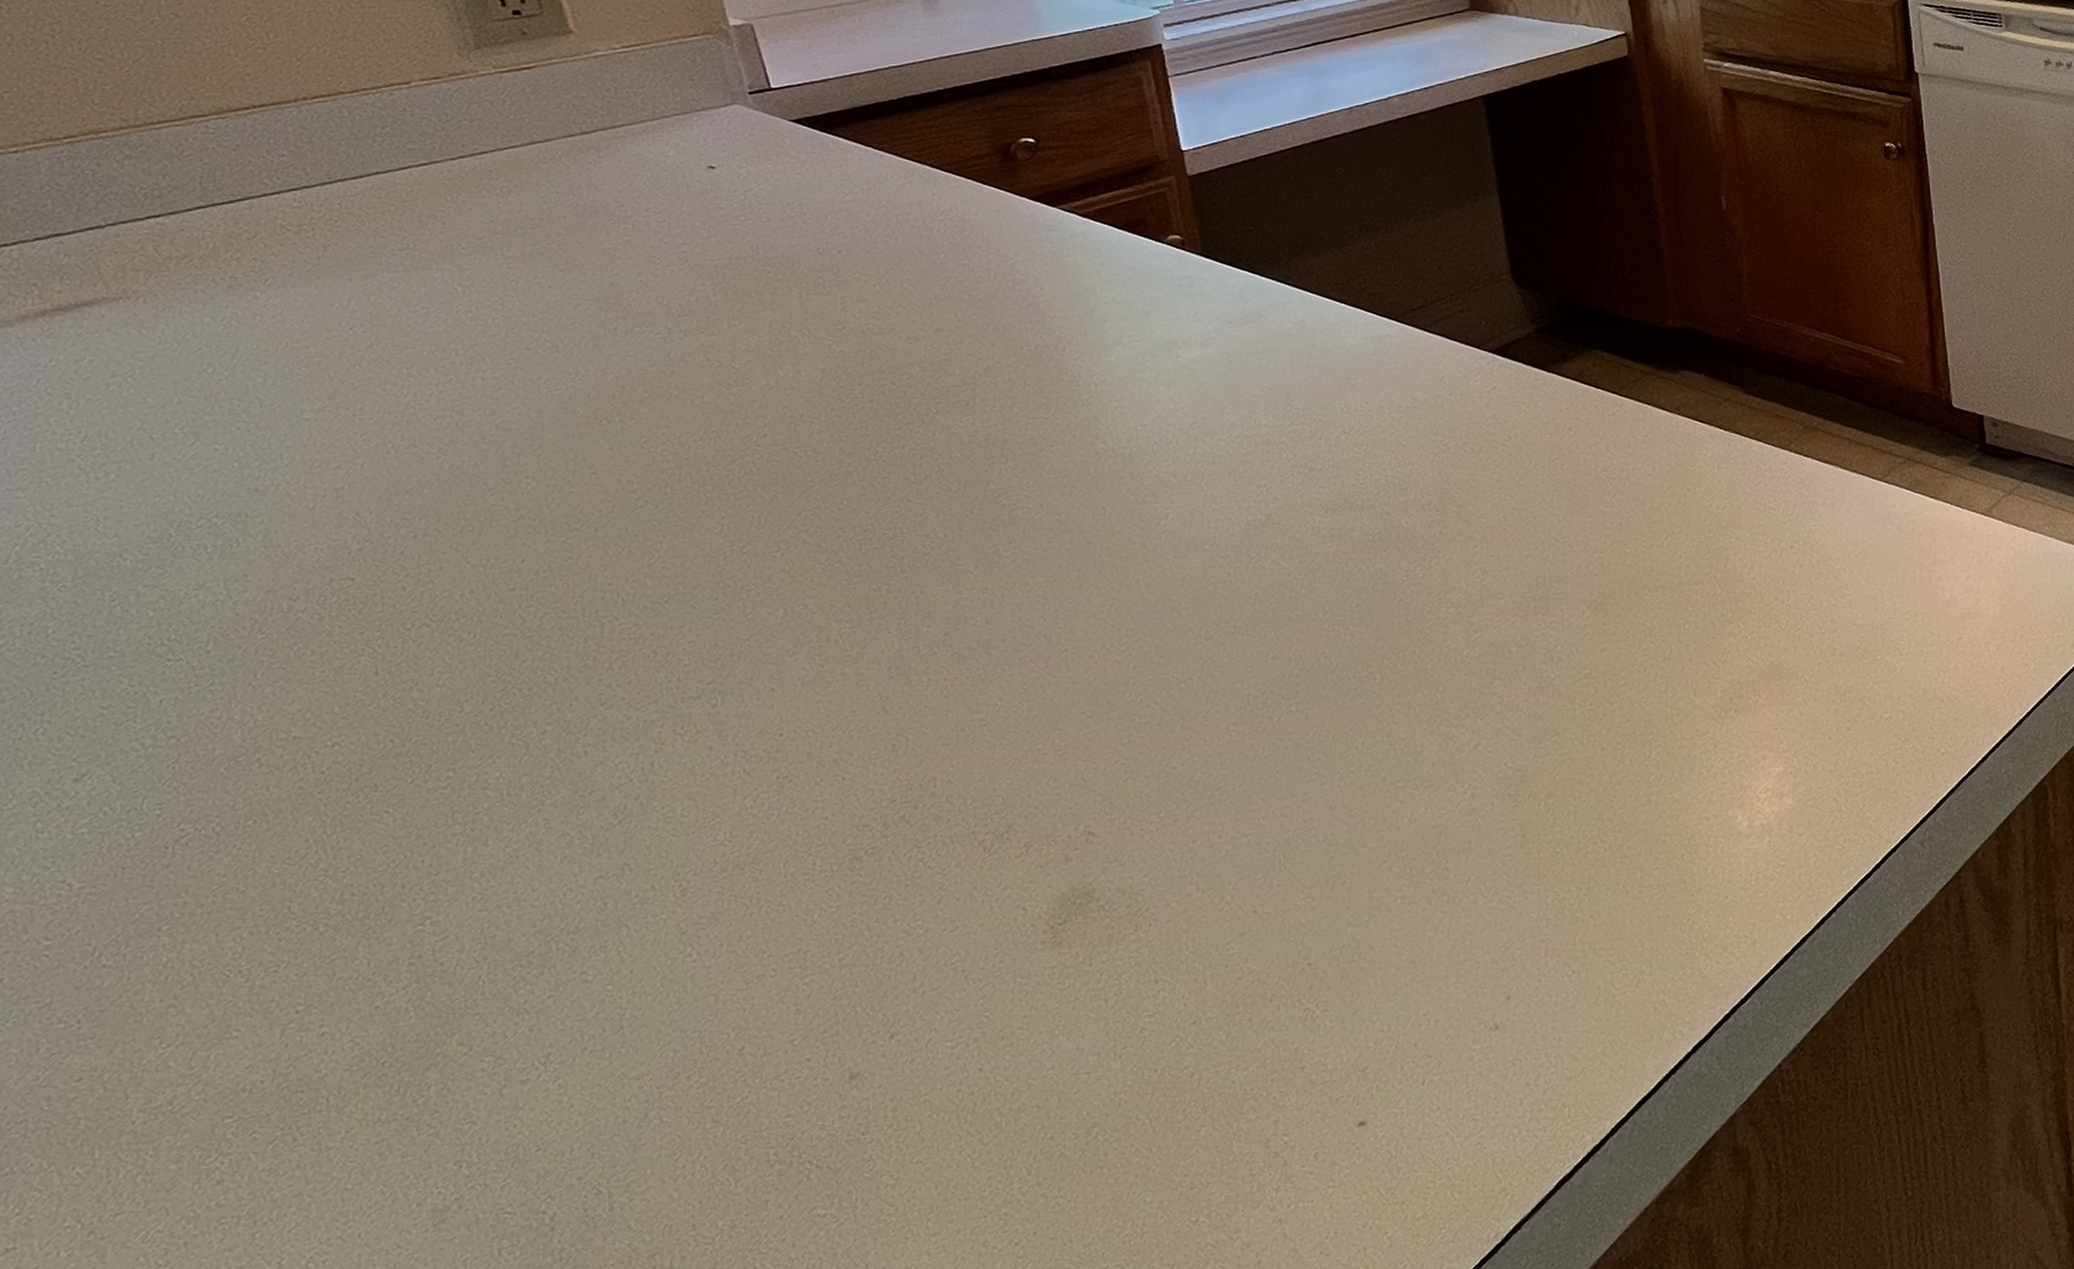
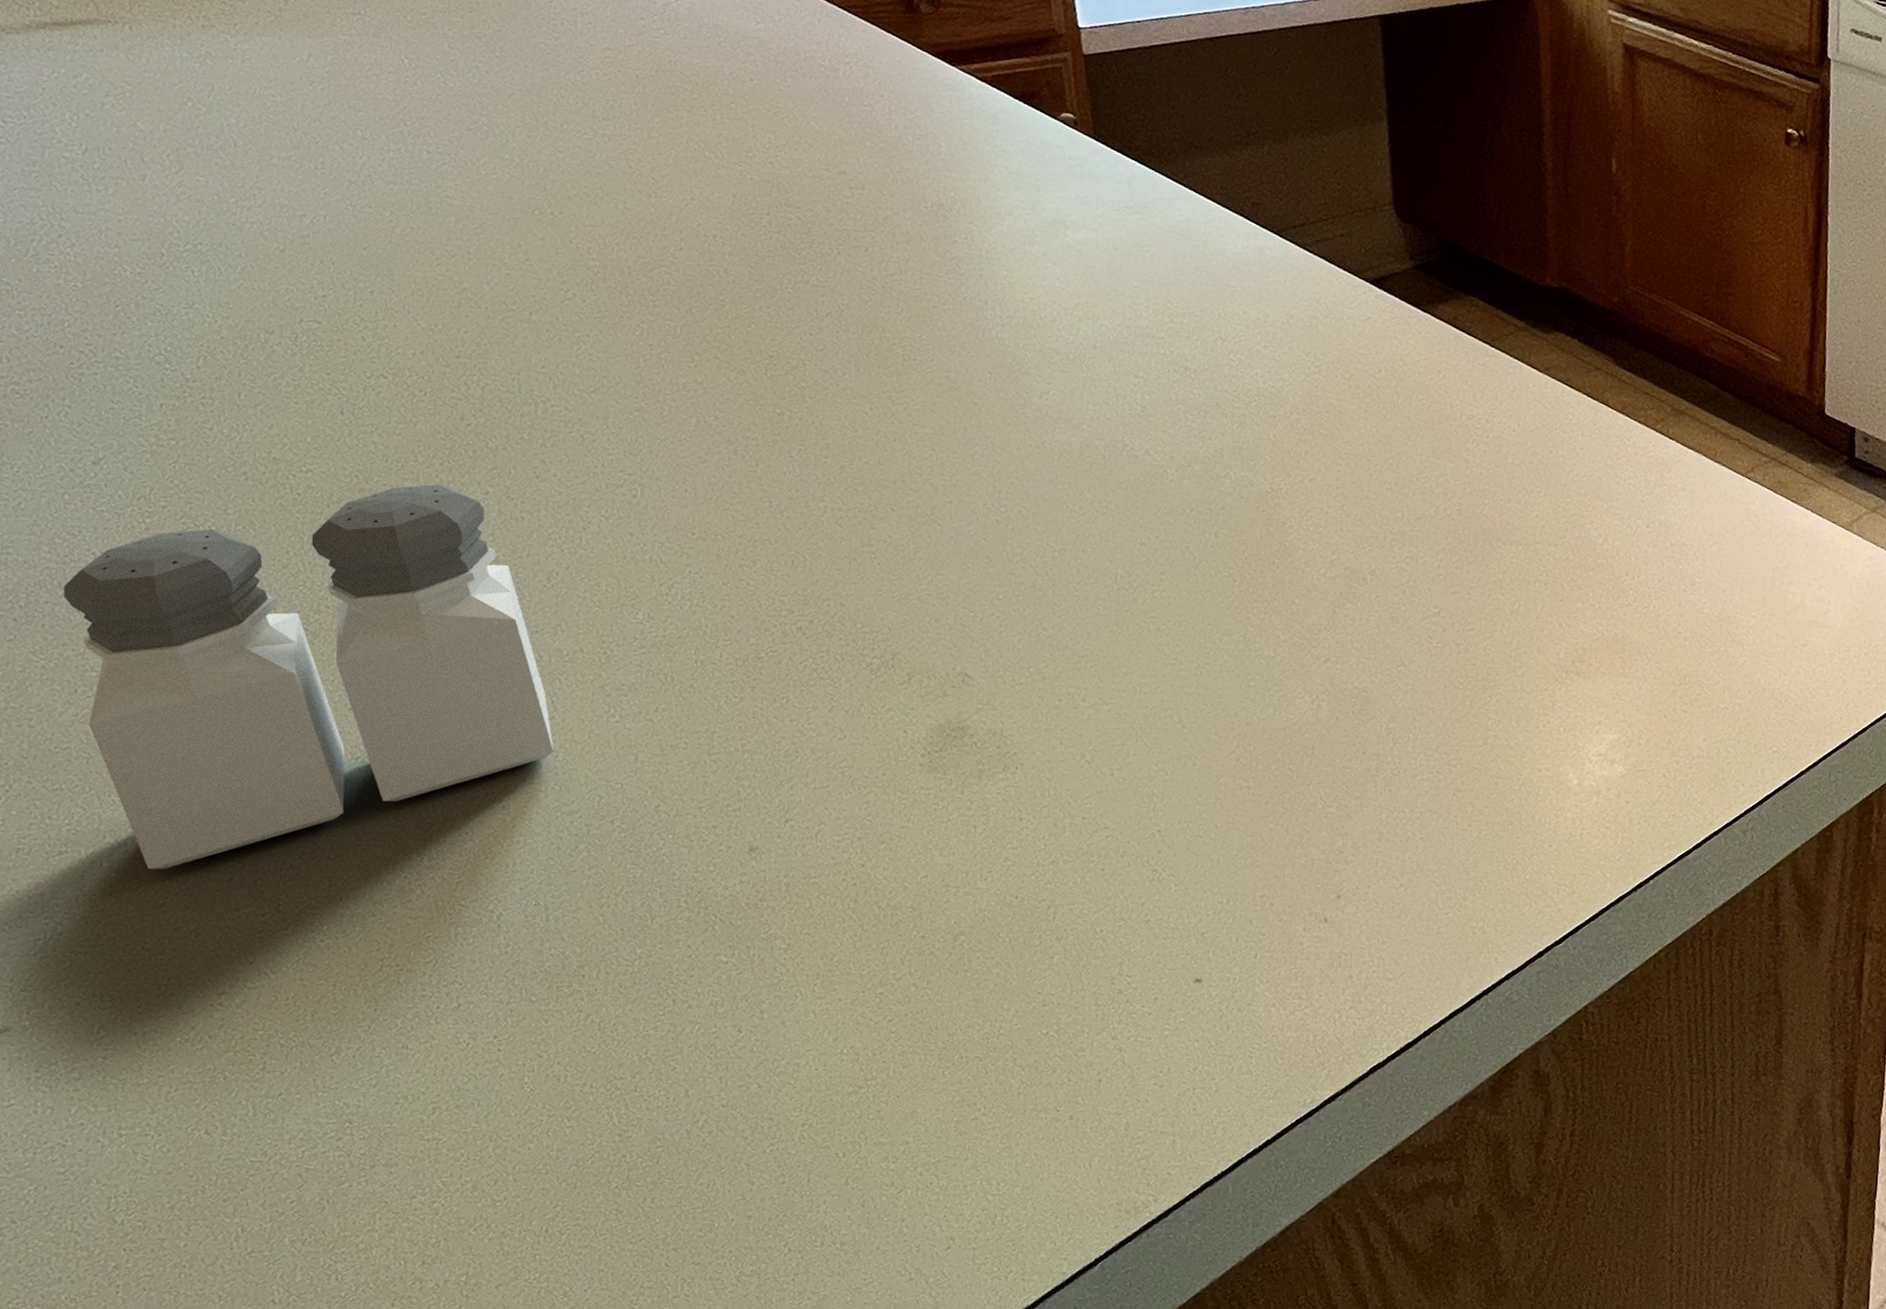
salt and pepper shaker: none [28,732,620,1249] -> present [63,484,554,870]

